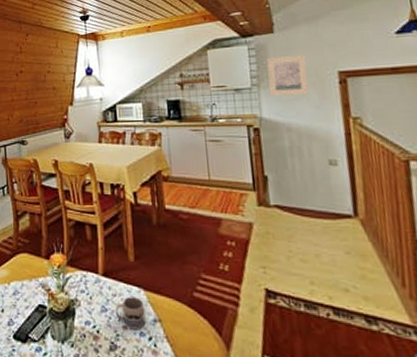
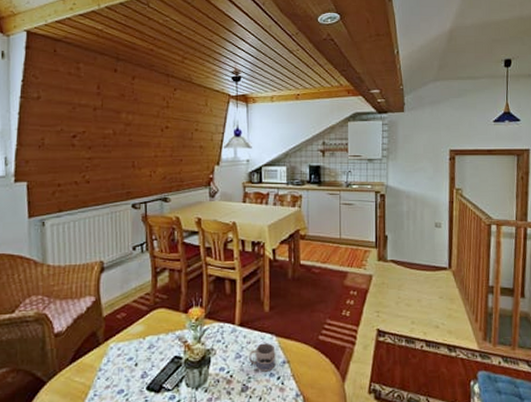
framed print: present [266,54,309,97] -> none [395,132,427,168]

